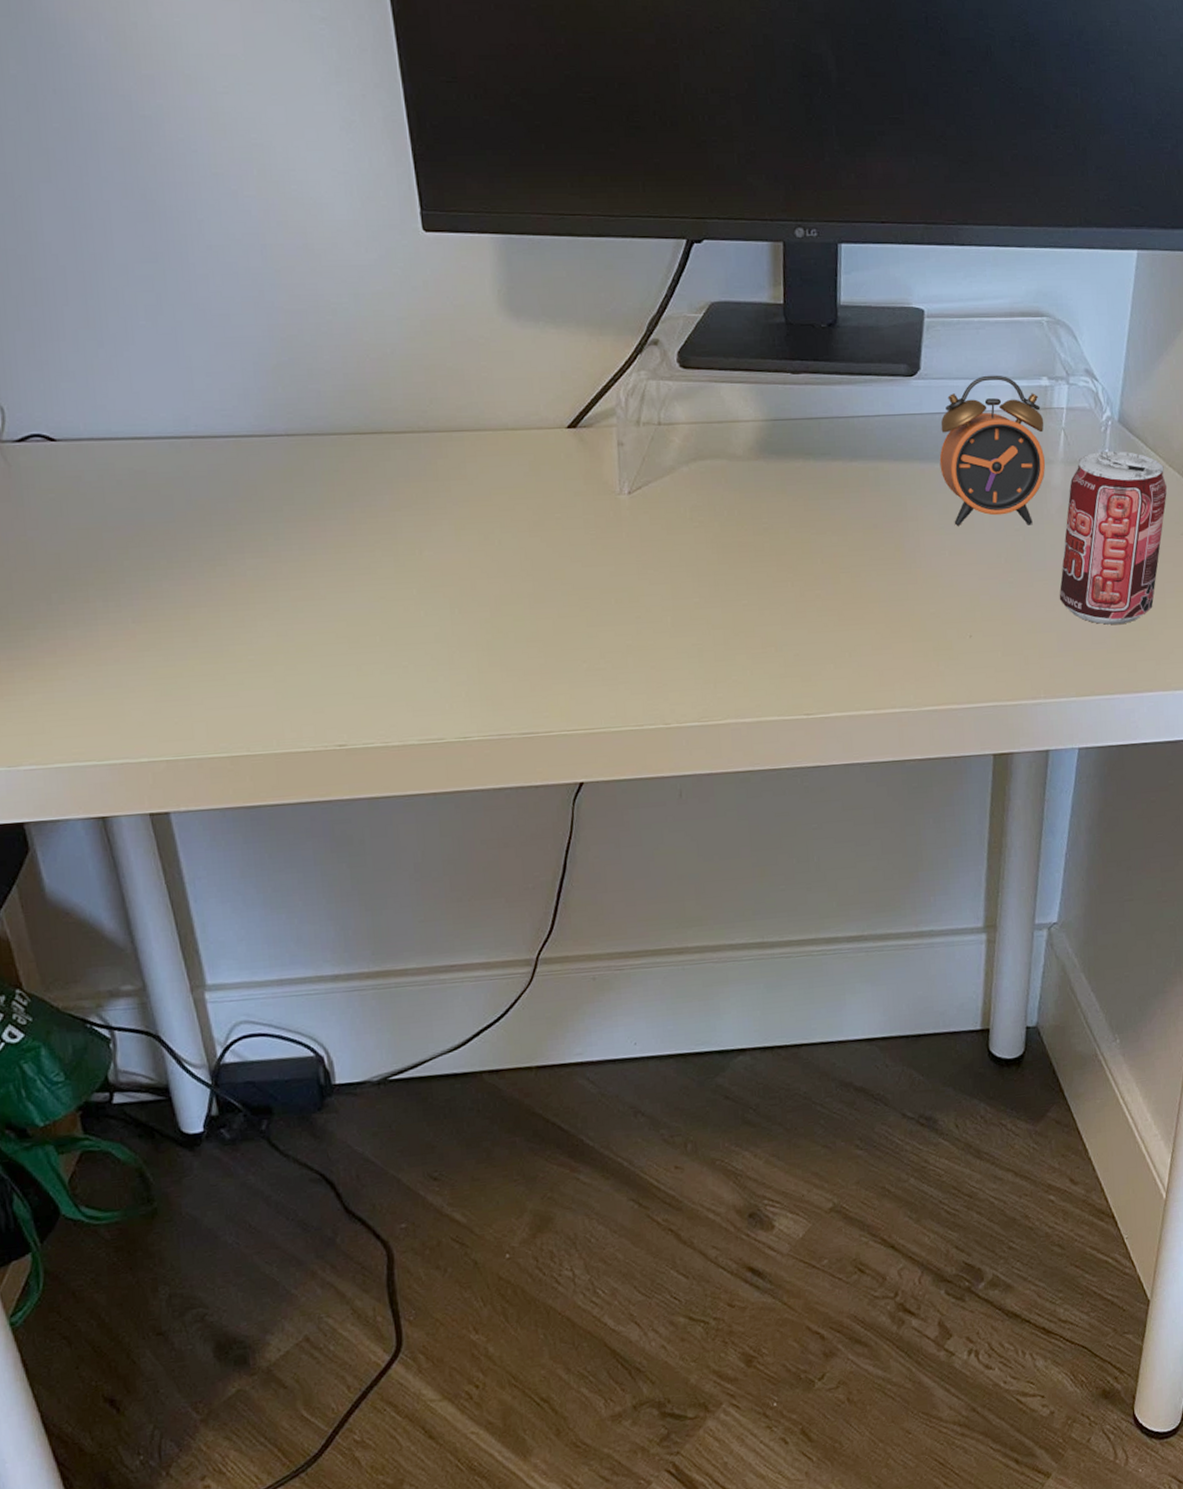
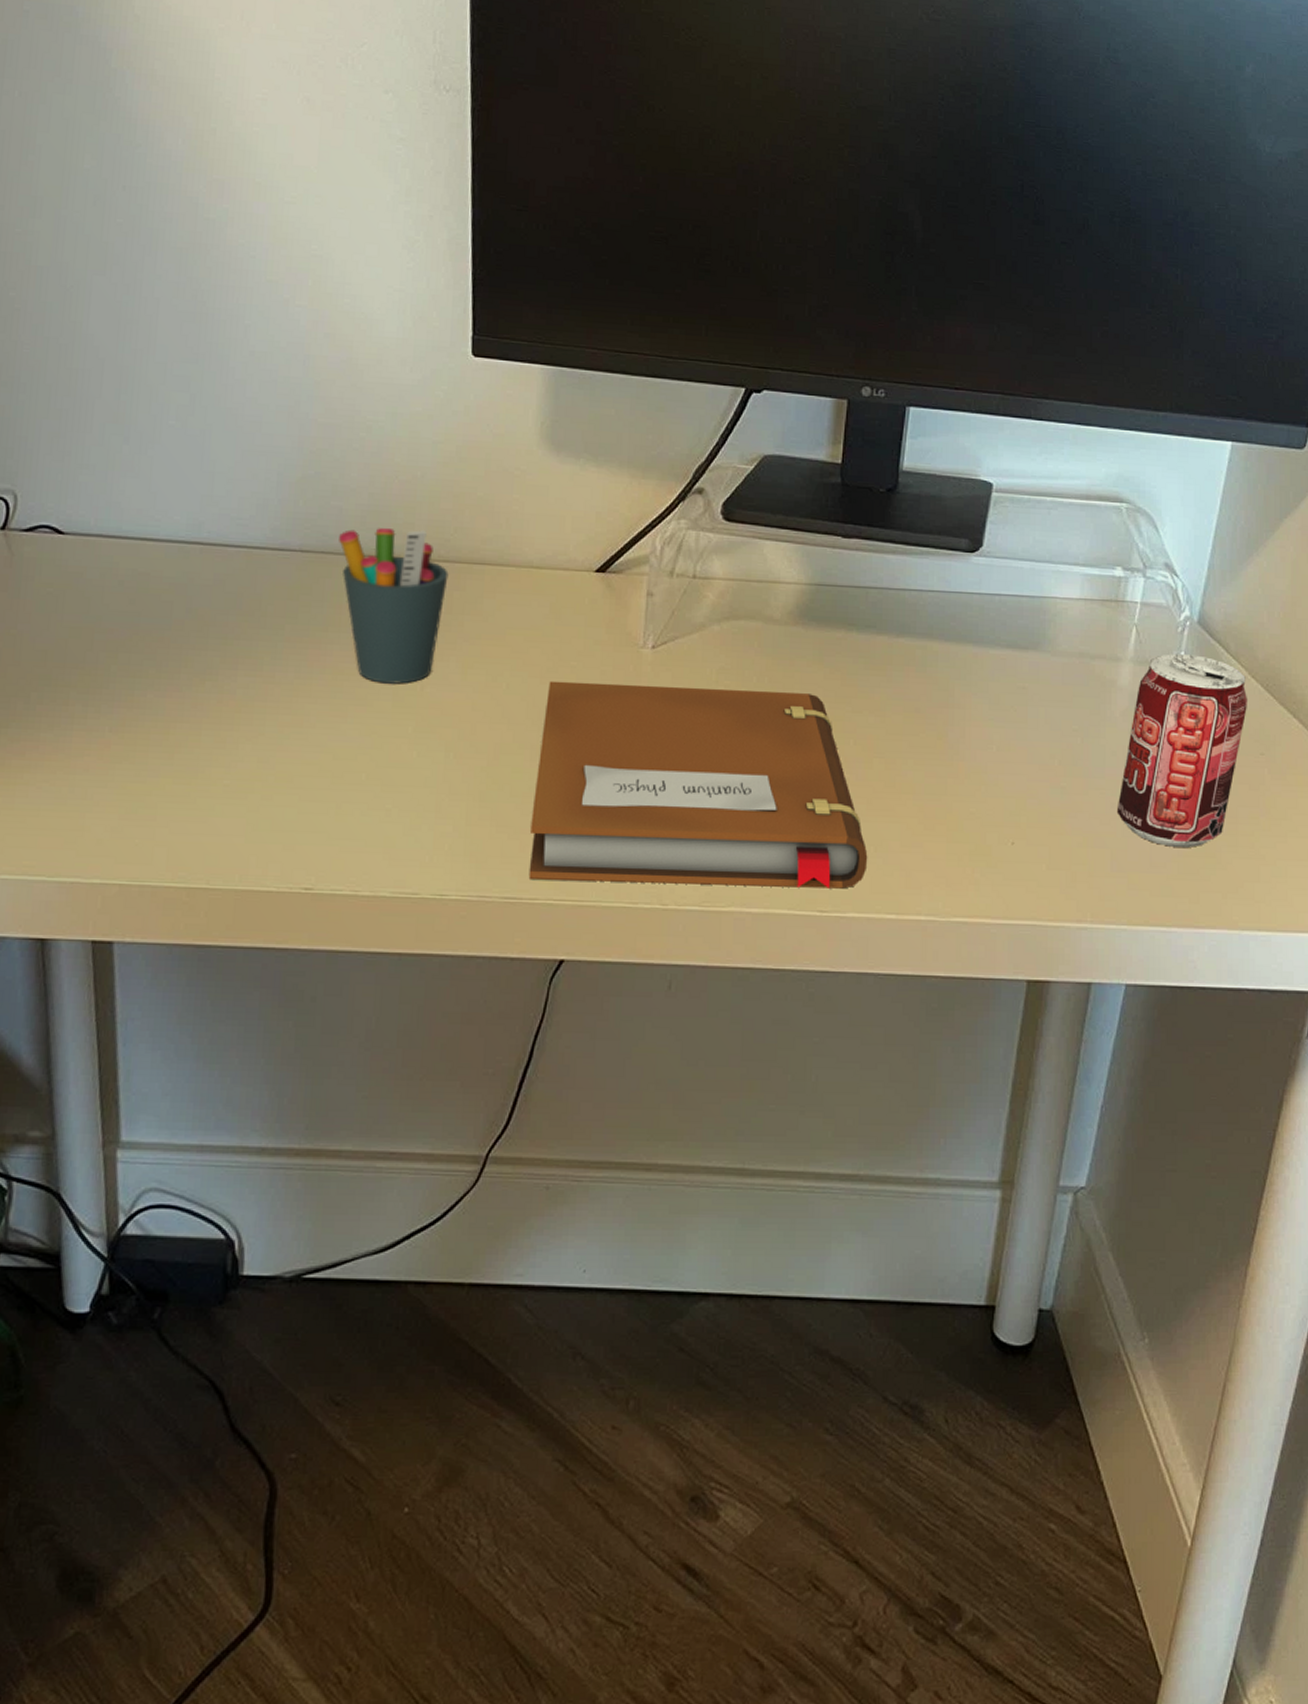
pen holder: none [321,404,431,552] -> present [339,528,449,684]
notebook: none [537,521,844,715] -> present [528,680,868,889]
alarm clock: present [939,375,1046,526] -> none [995,559,1115,727]

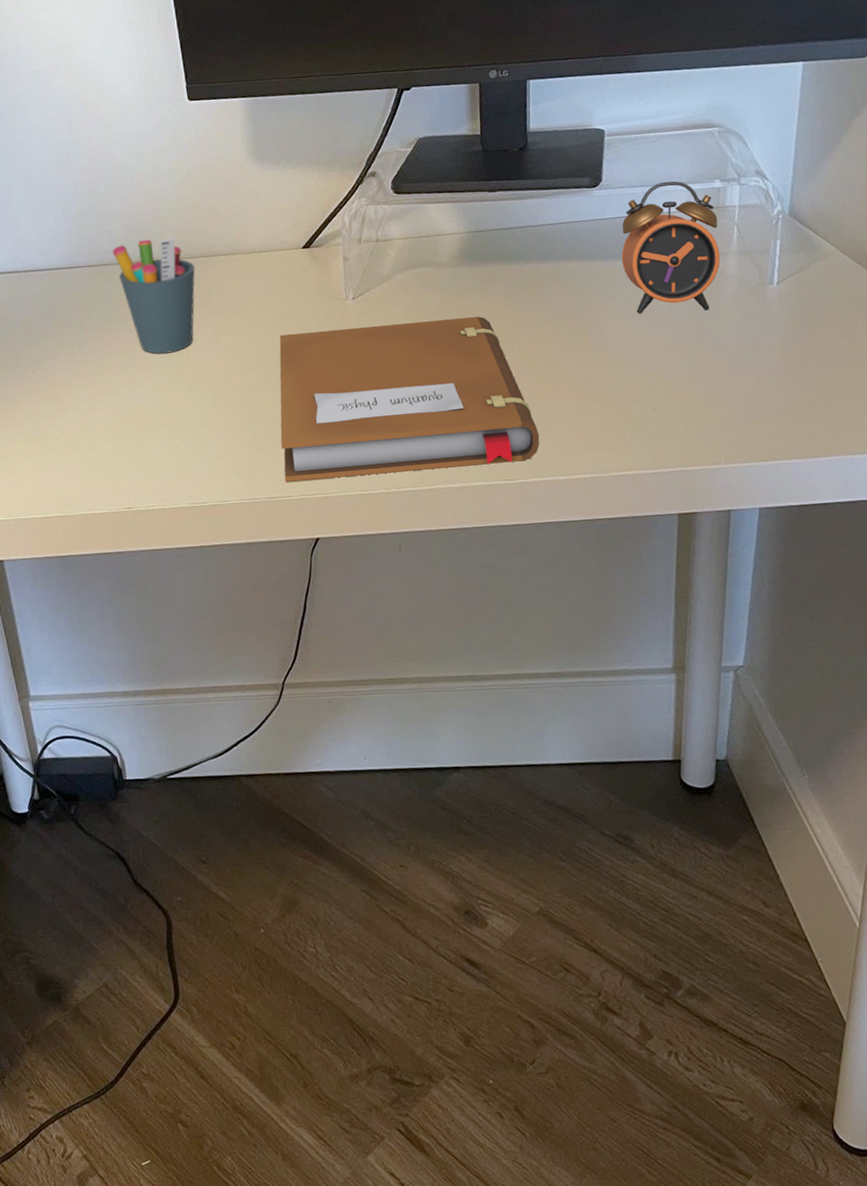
alarm clock: none [995,559,1115,727] -> present [621,181,720,314]
beverage can: present [1116,654,1248,848] -> none [736,240,839,397]

